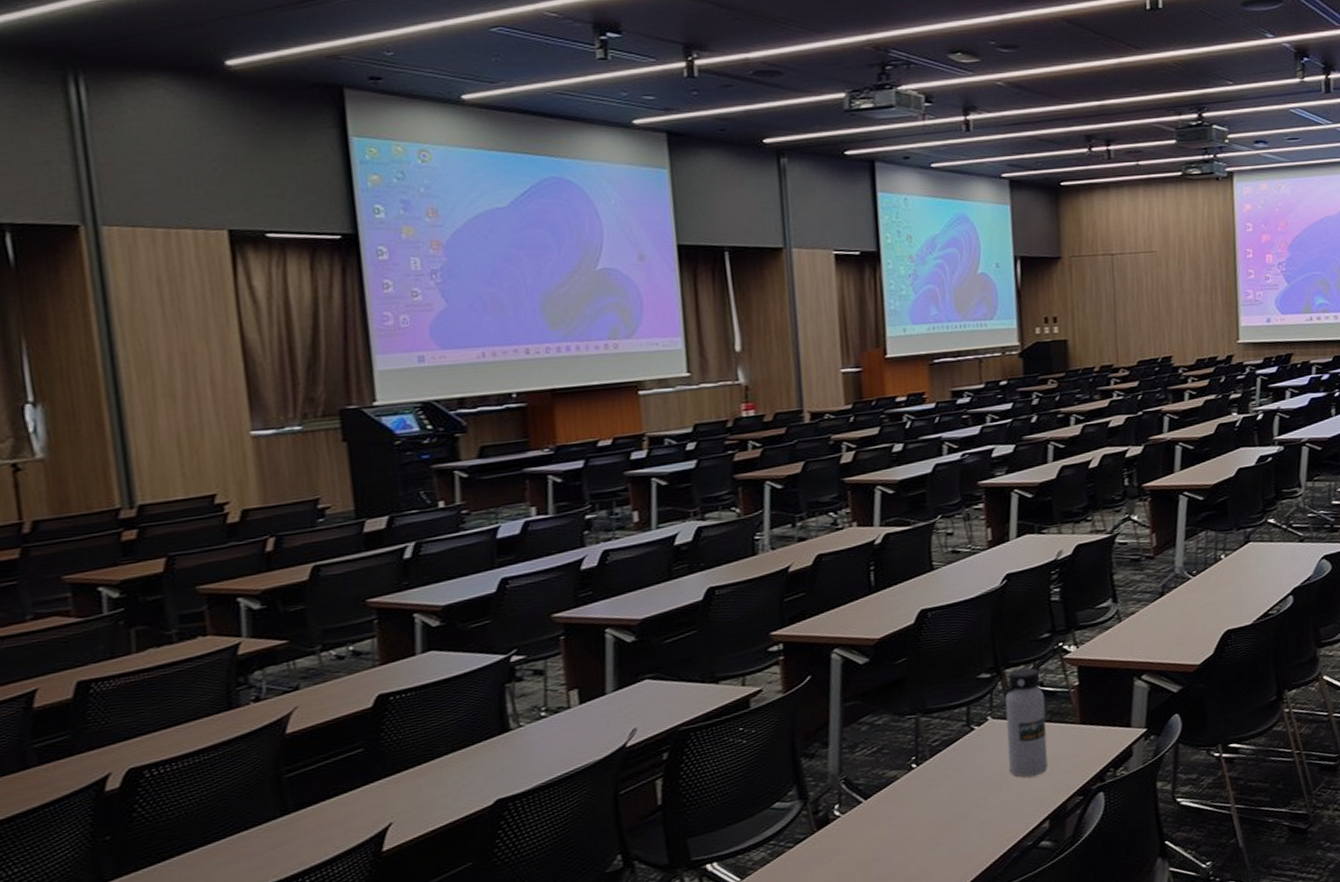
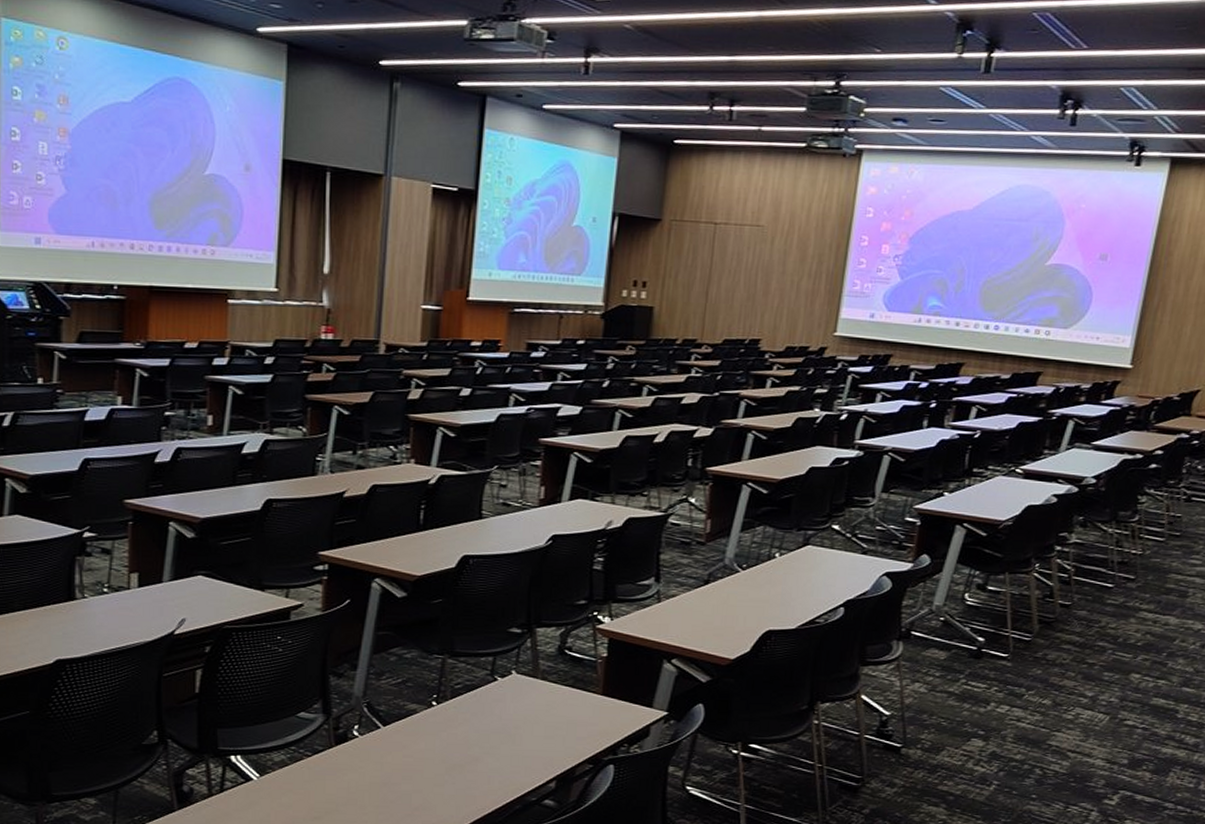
water bottle: present [1005,667,1048,778] -> none [524,629,571,736]

